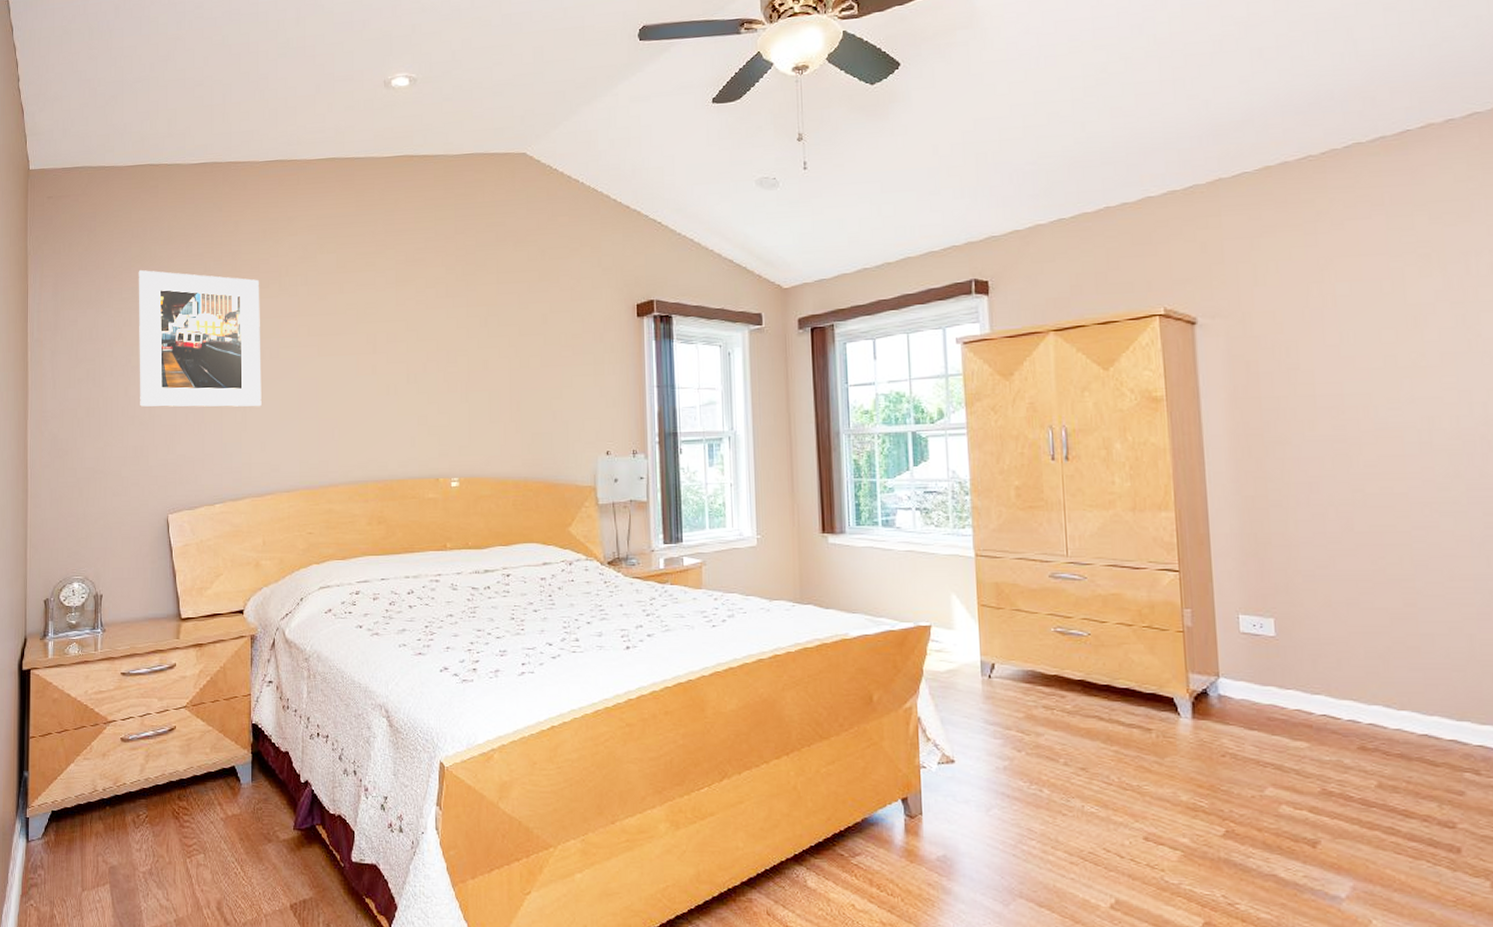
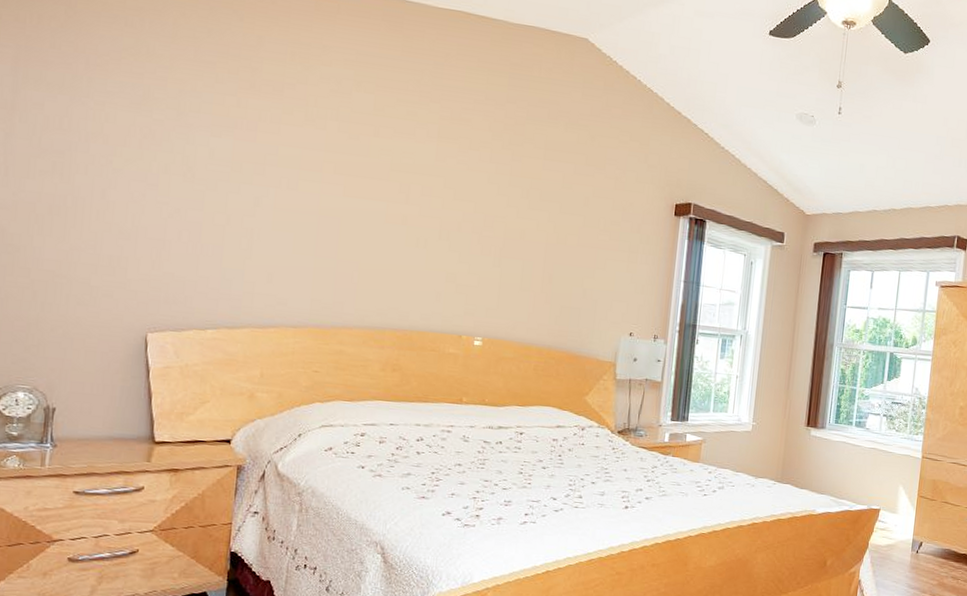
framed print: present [138,269,262,407] -> none [120,63,282,237]

